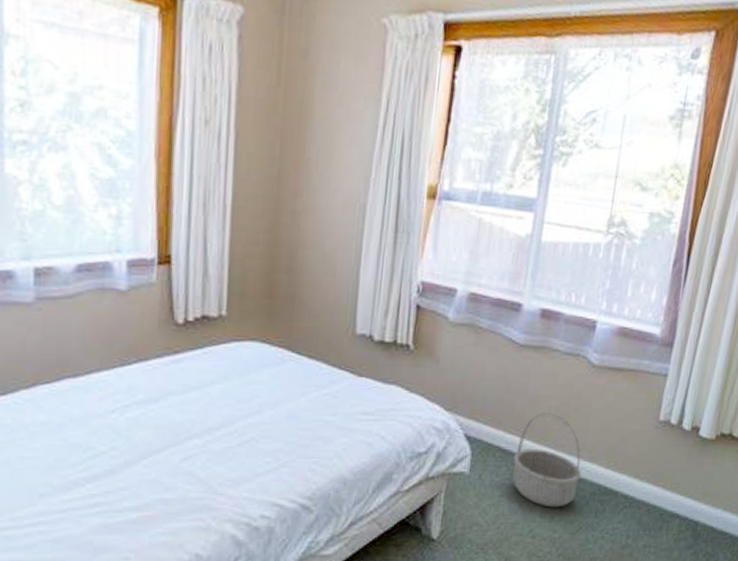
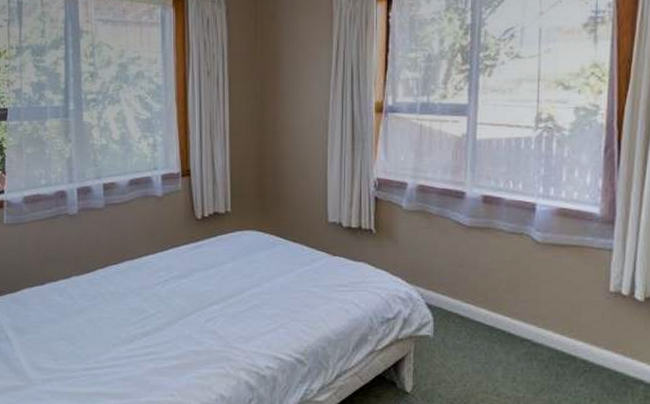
basket: present [513,411,581,508] -> none [471,283,537,369]

